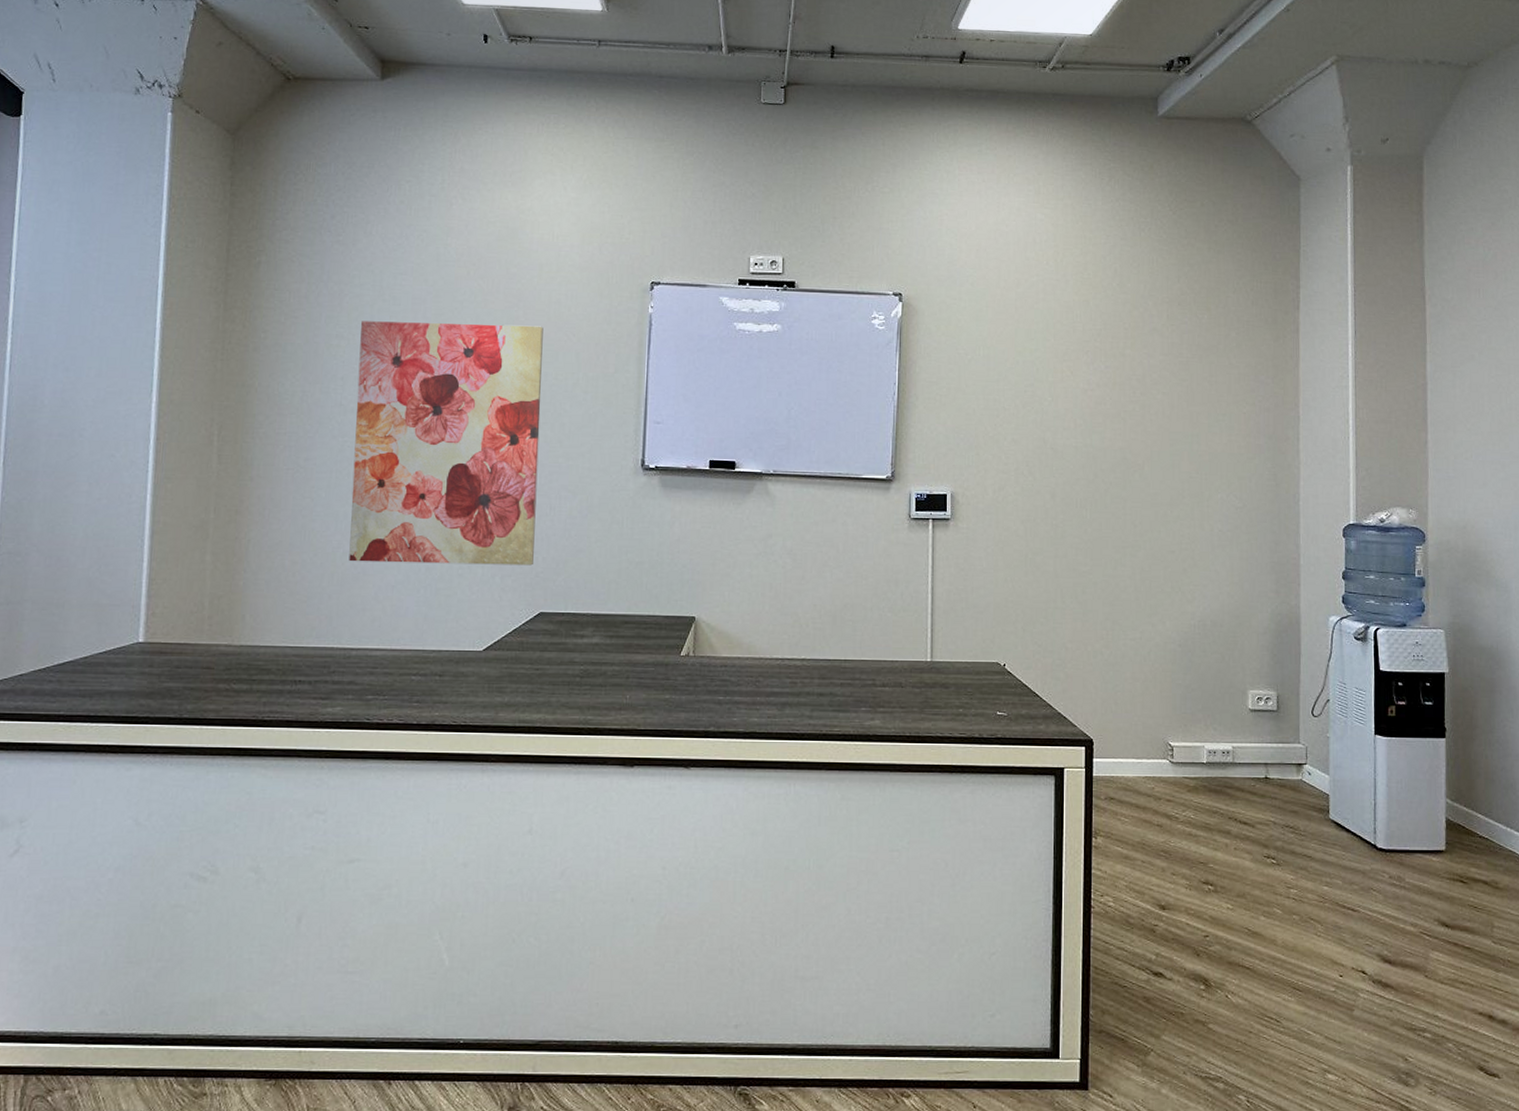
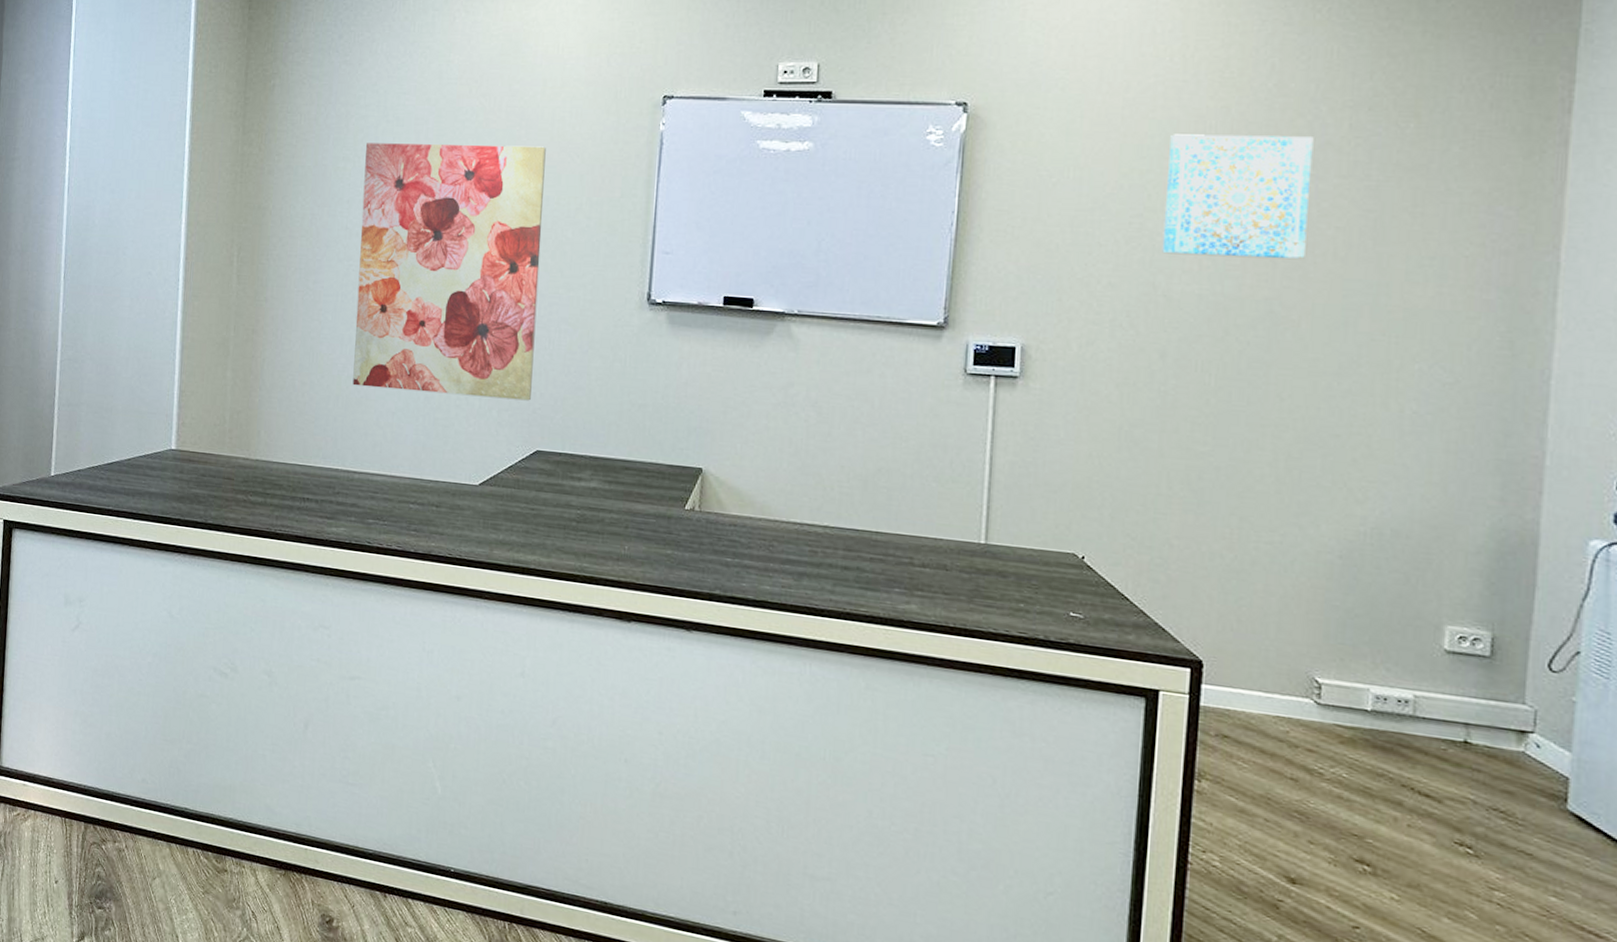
wall art: none [1048,321,1145,418] -> present [1162,134,1314,260]

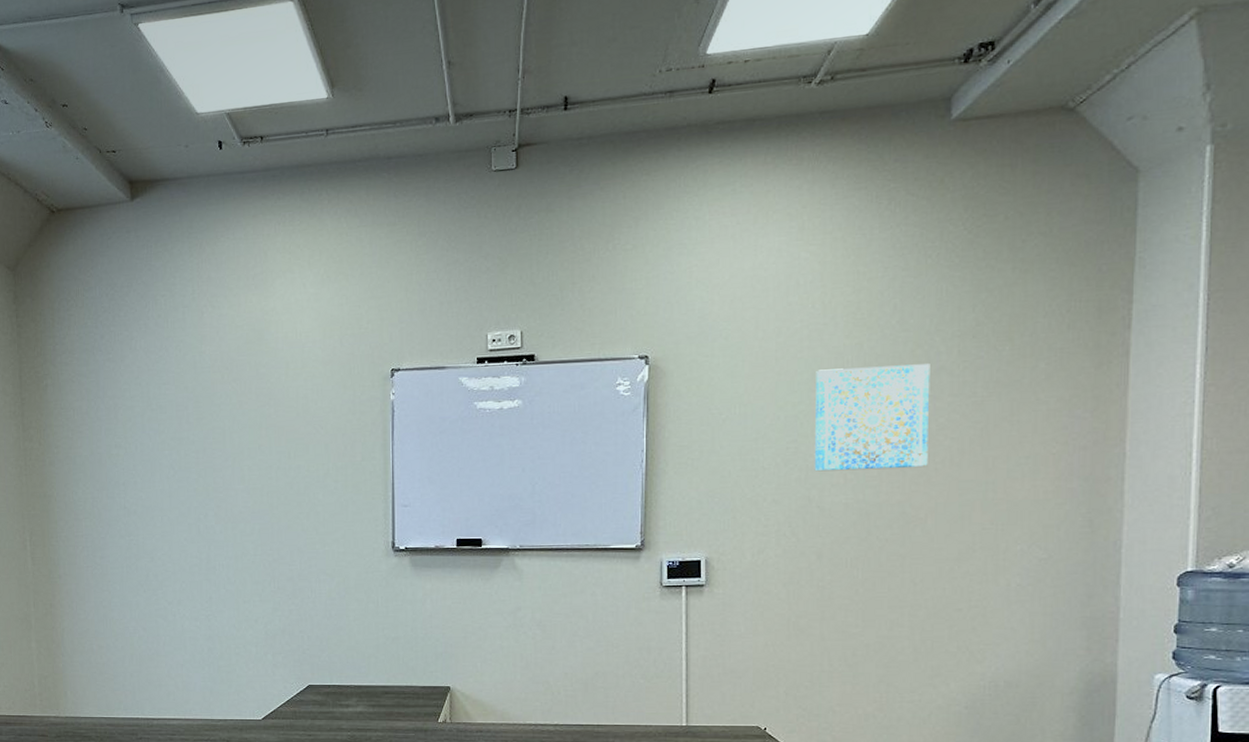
wall art: present [353,143,546,401] -> none [135,421,301,645]

